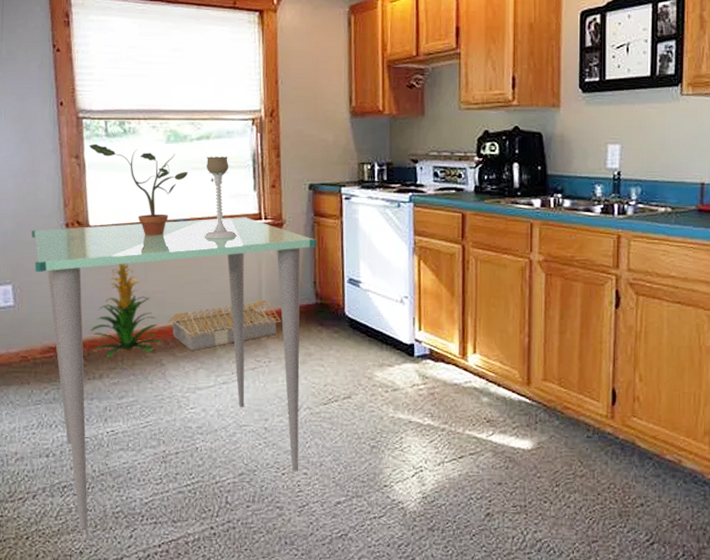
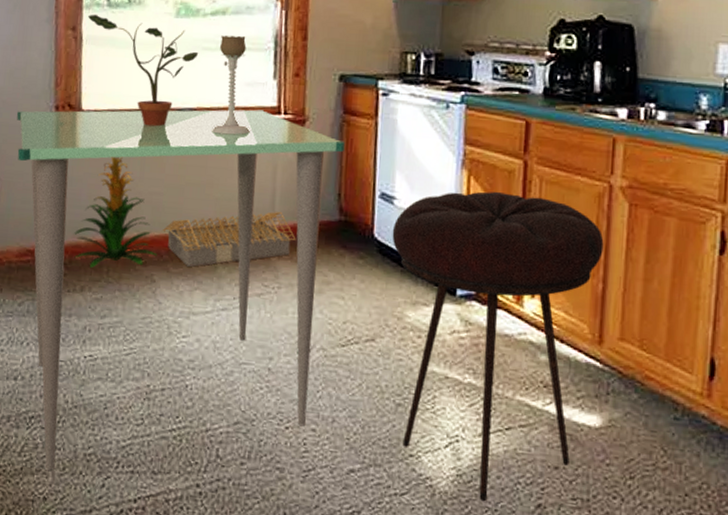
stool: none [360,271,527,516] -> present [392,191,604,502]

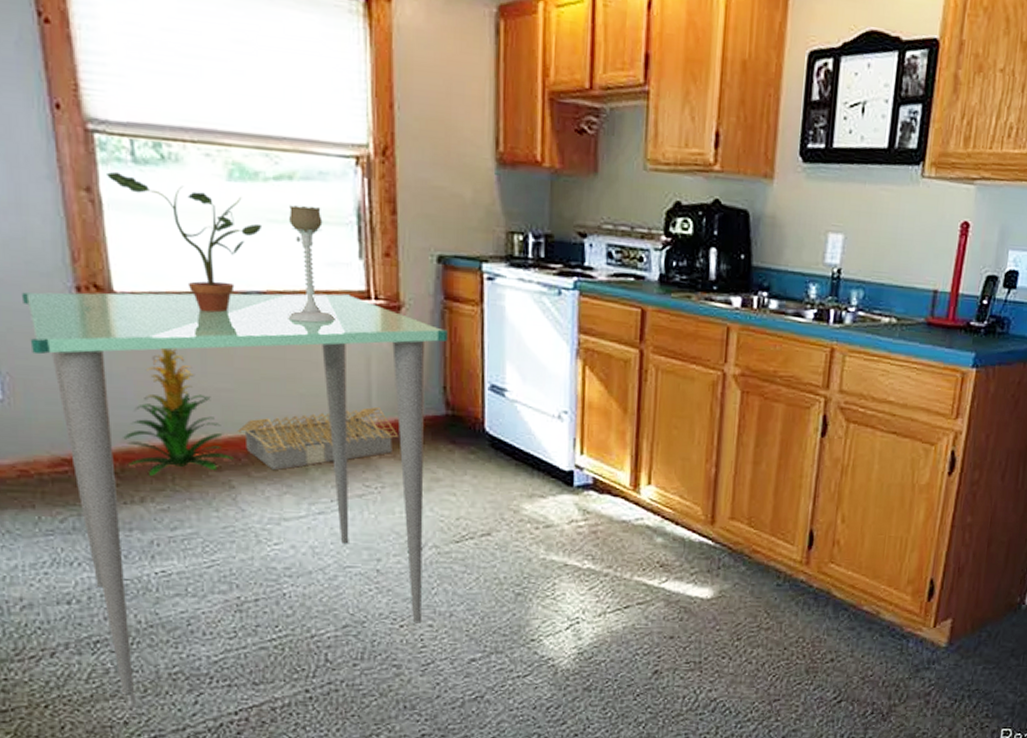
stool: present [392,191,604,502] -> none [504,381,717,674]

